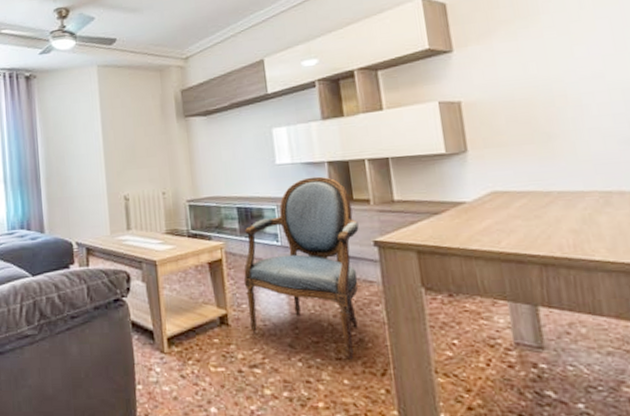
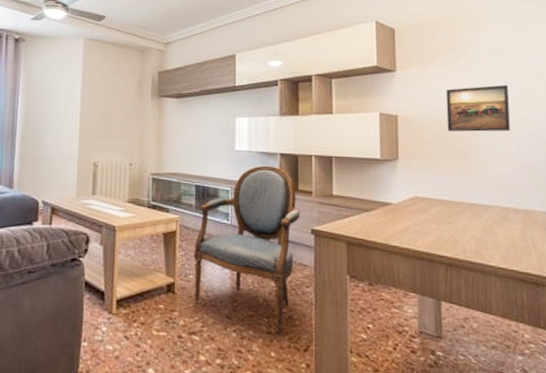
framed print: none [516,48,603,113] -> present [445,85,510,132]

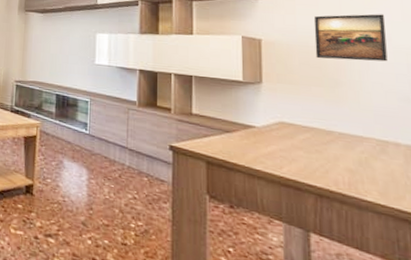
armchair: present [193,165,300,334] -> none [51,80,158,247]

